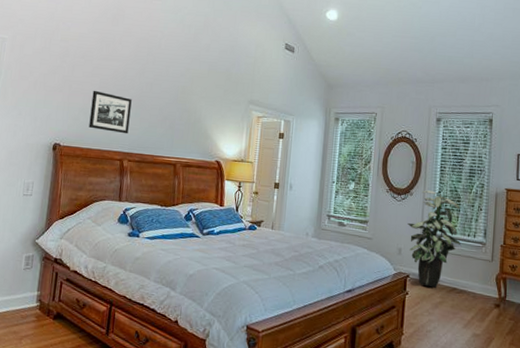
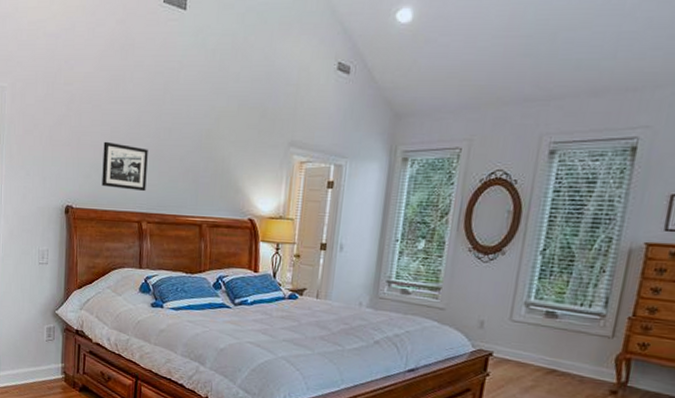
indoor plant: present [407,190,461,288] -> none [495,247,573,369]

